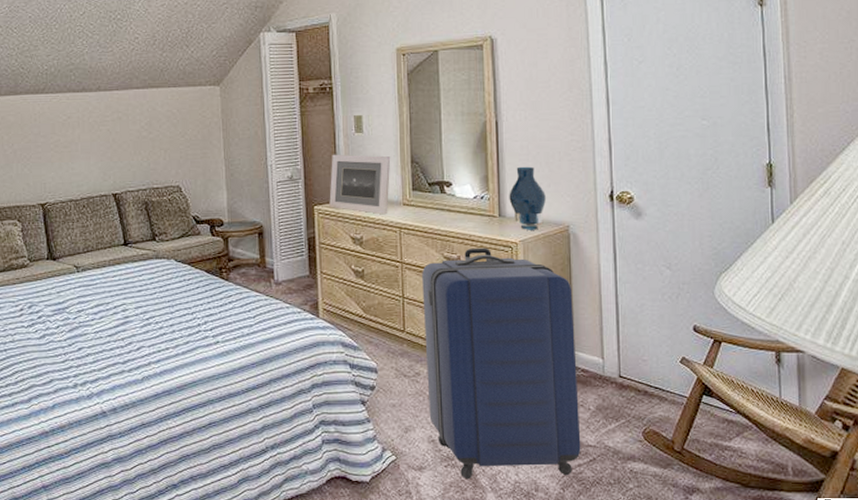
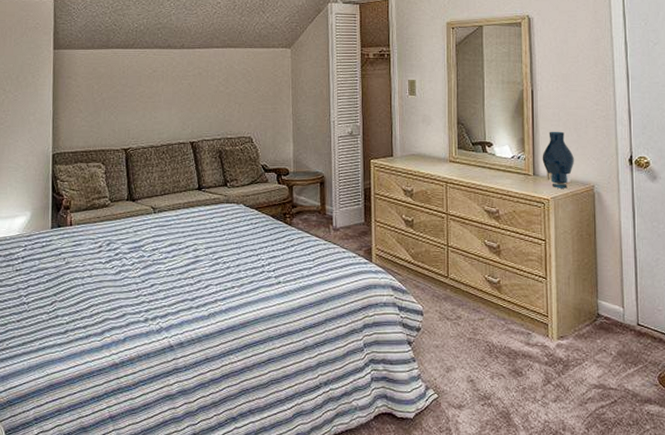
picture frame: present [329,154,391,215] -> none [384,113,440,170]
suitcase: present [422,247,581,480] -> none [465,202,604,418]

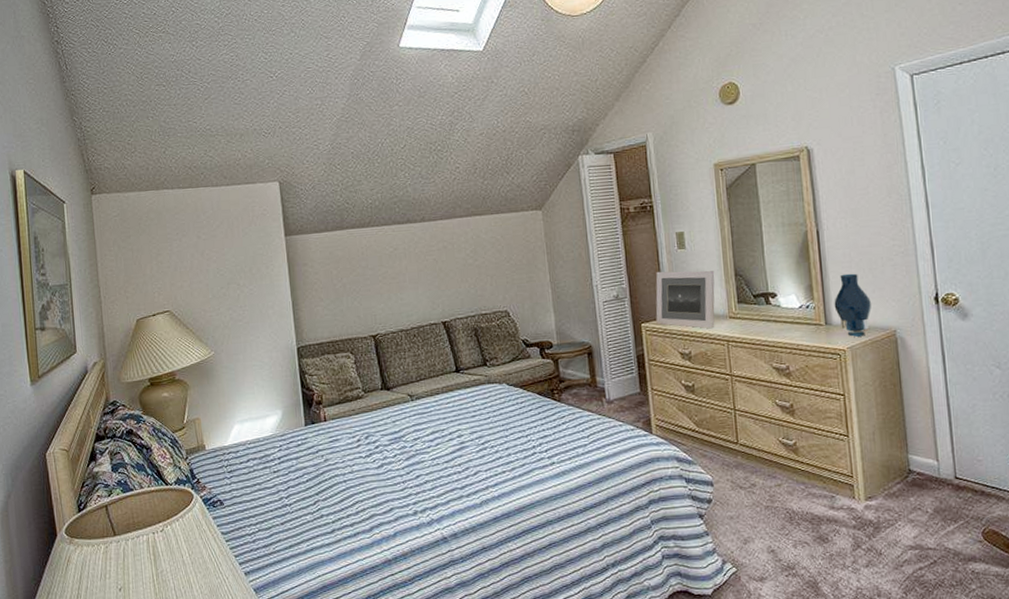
picture frame: none [384,113,440,170] -> present [655,270,715,329]

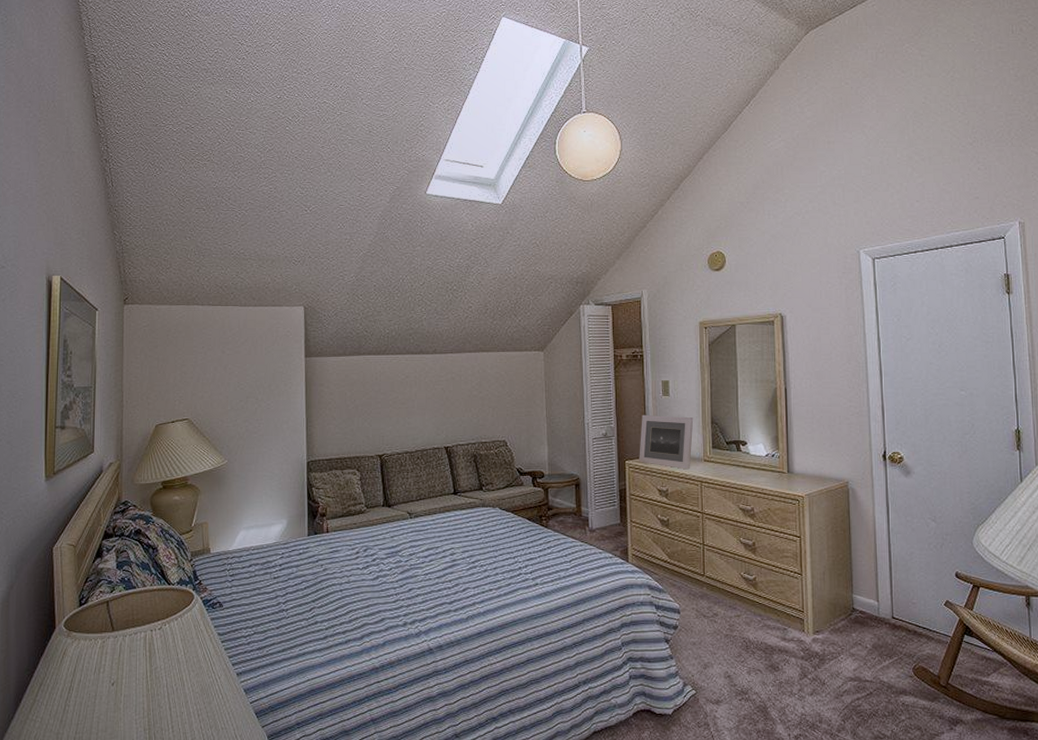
vase: present [834,273,872,337] -> none [796,428,829,485]

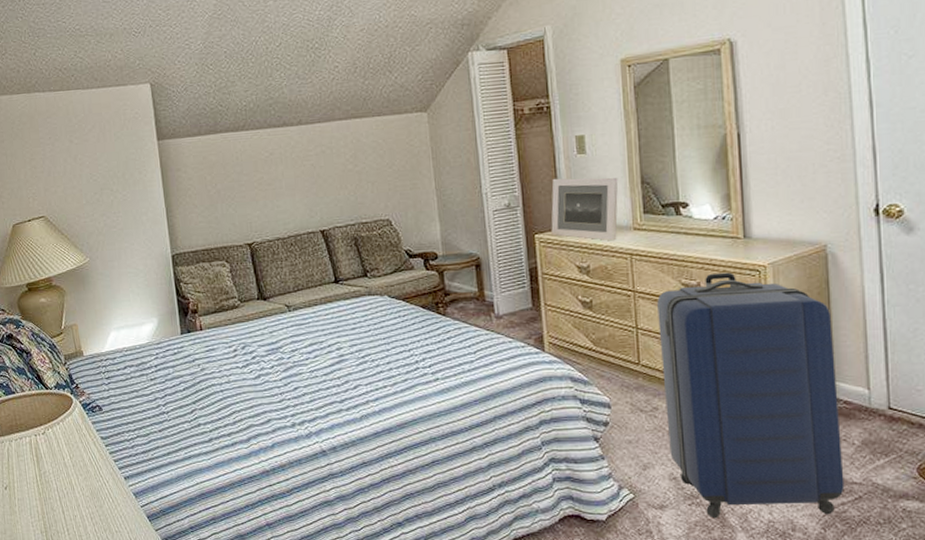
suitcase: none [720,500,859,712] -> present [657,272,845,519]

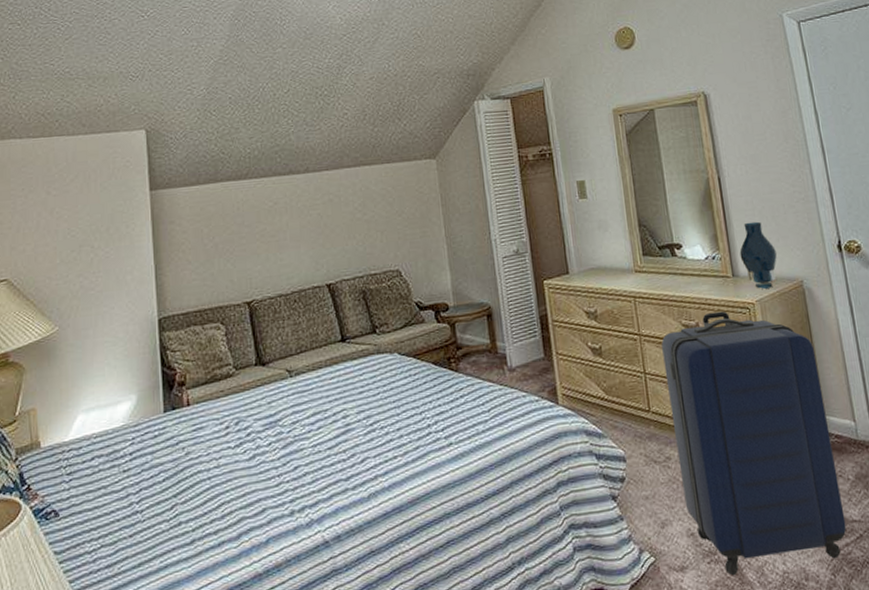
picture frame: present [551,177,619,241] -> none [557,220,621,284]
vase: none [755,181,800,252] -> present [739,221,778,289]

